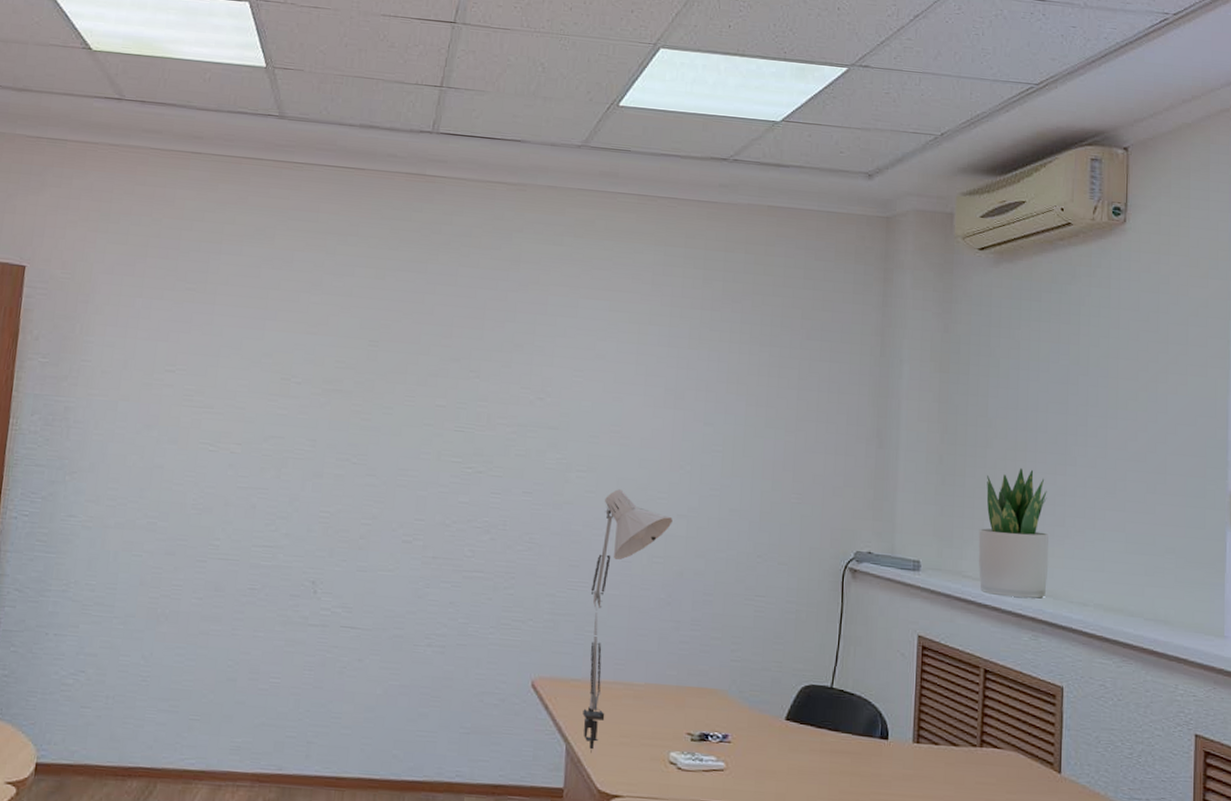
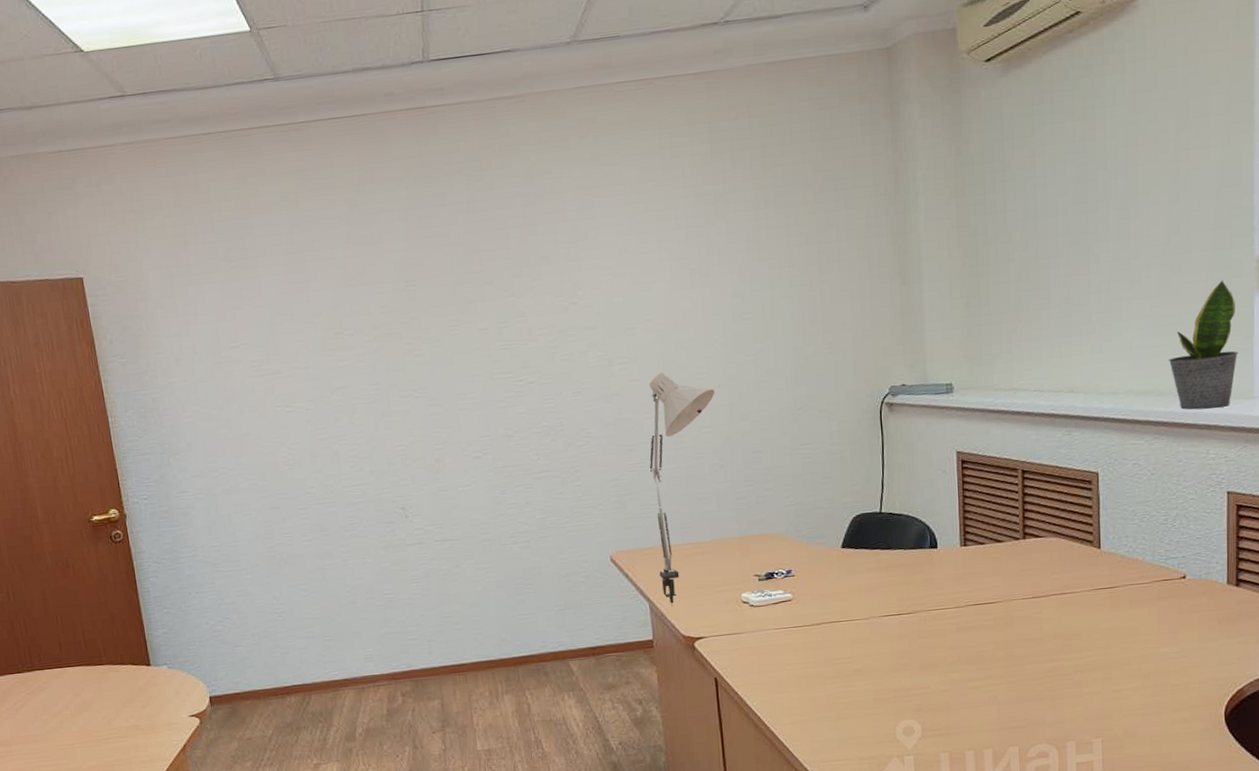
planter: present [978,468,1049,599] -> none [1007,274,1078,402]
potted plant: none [1139,508,1210,641] -> present [1168,280,1238,410]

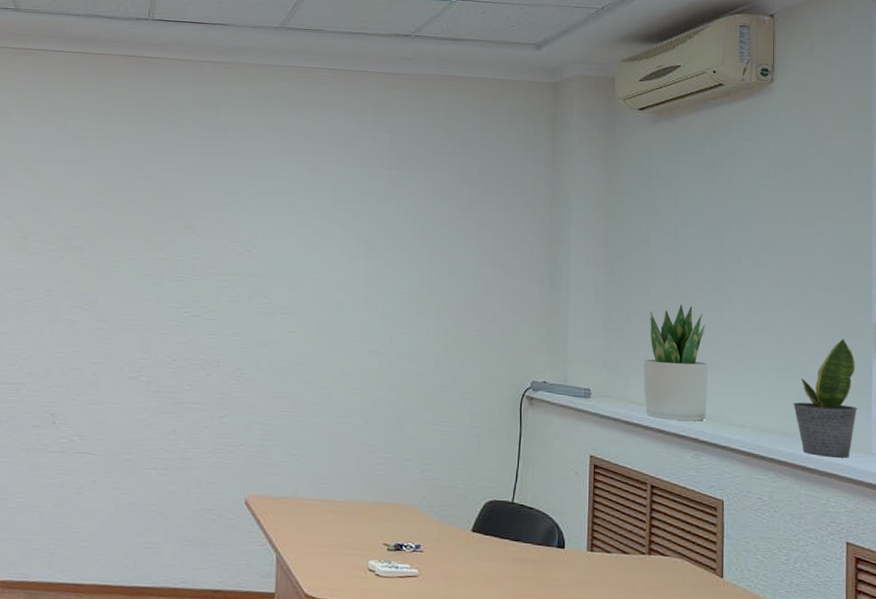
desk lamp: present [649,372,715,606] -> none [290,329,367,561]
planter: none [1007,274,1078,402] -> present [643,305,708,421]

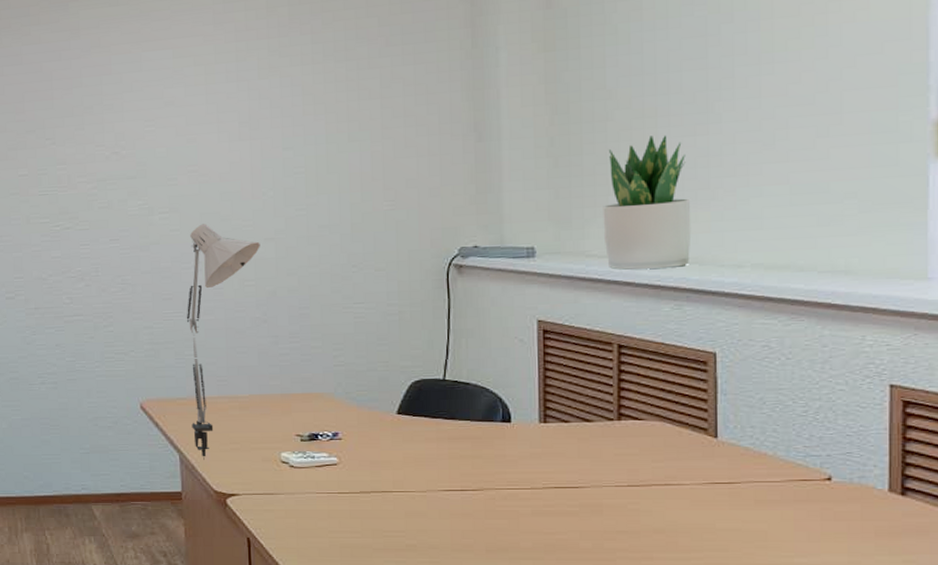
desk lamp: none [290,329,367,561] -> present [186,223,260,460]
potted plant: present [792,338,858,458] -> none [810,145,906,289]

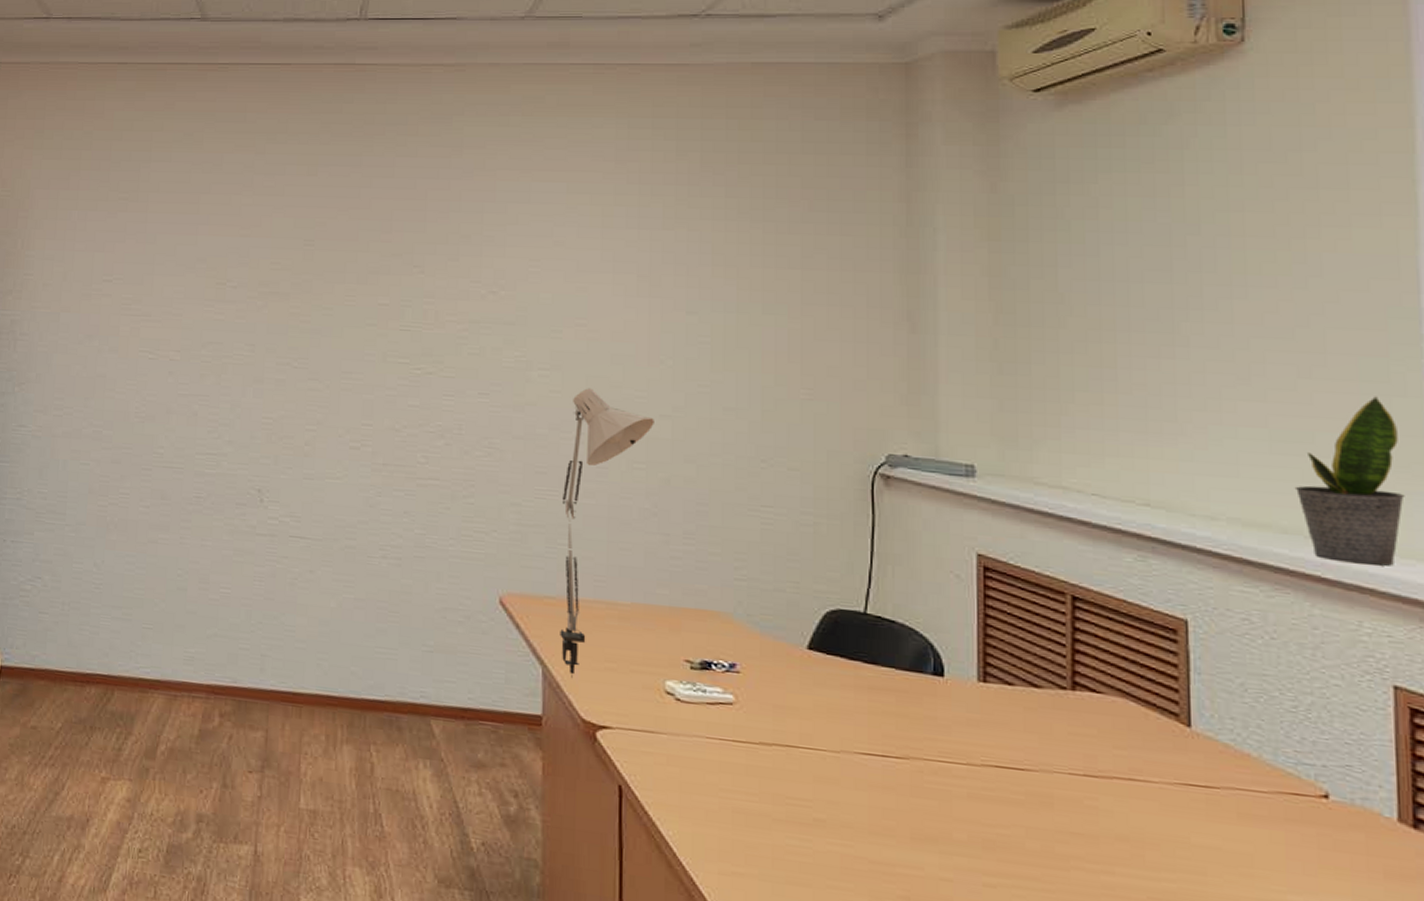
planter: present [603,135,692,270] -> none [1054,352,1157,511]
potted plant: none [810,145,906,289] -> present [1294,396,1405,566]

